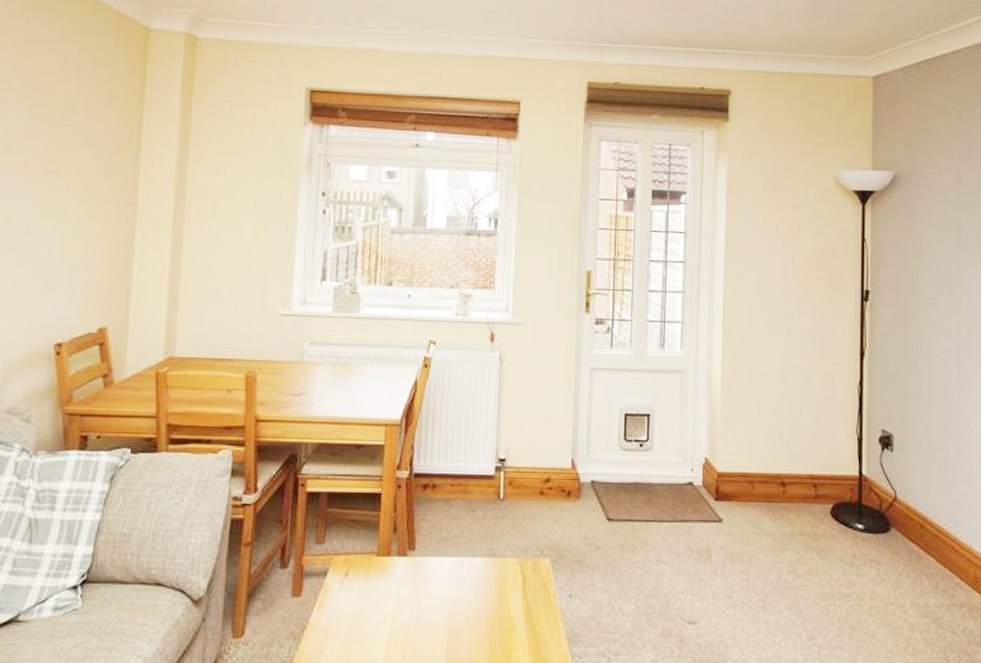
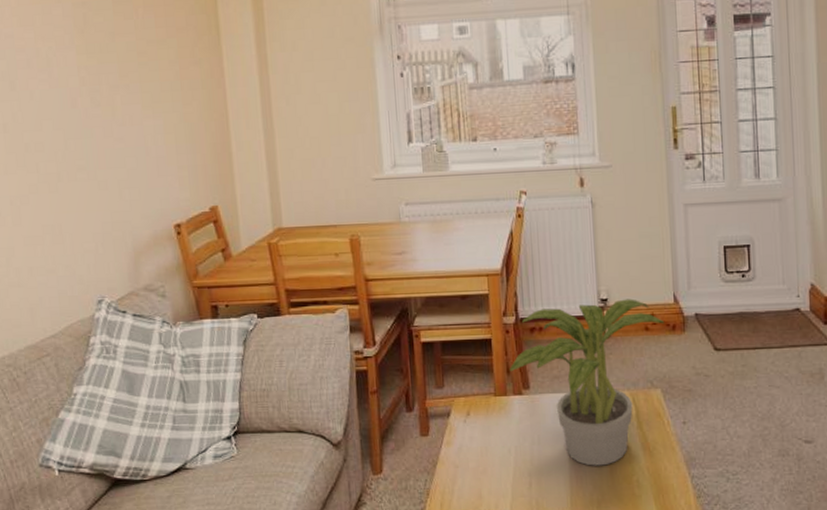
potted plant: none [396,460,561,639] -> present [509,299,665,466]

